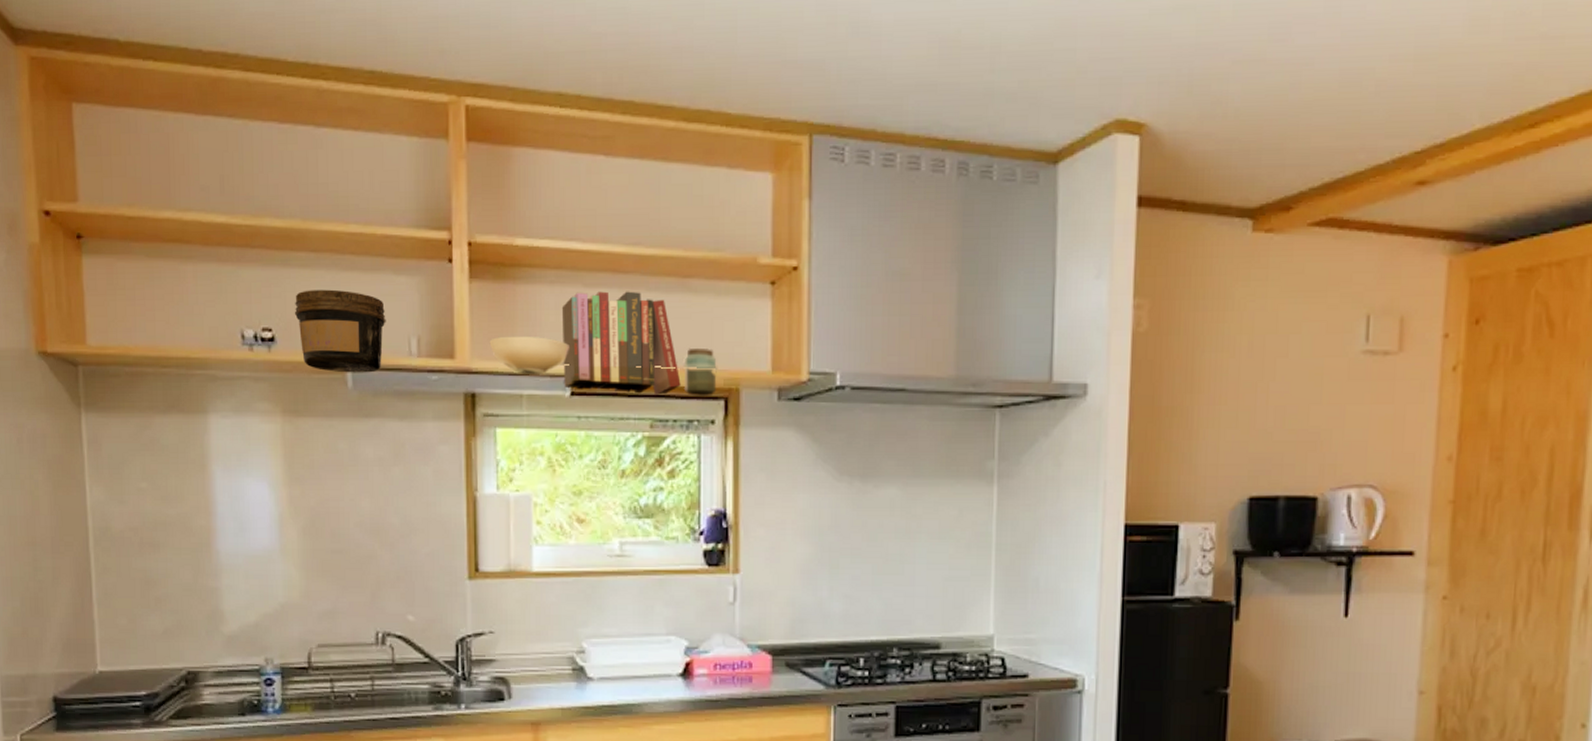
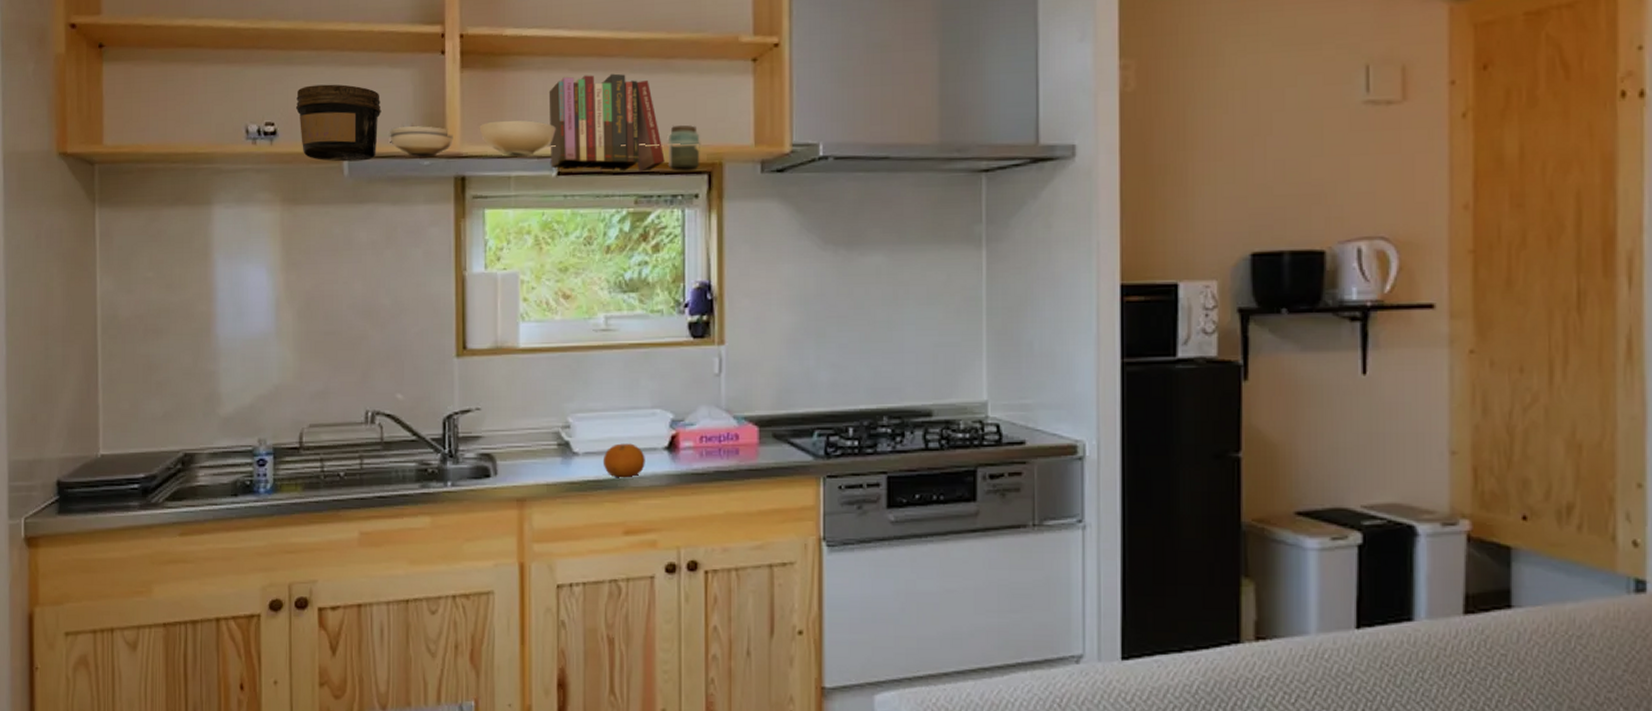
bowl: none [395,337,463,372] -> present [390,126,453,158]
fruit: none [617,669,660,704] -> present [603,443,645,478]

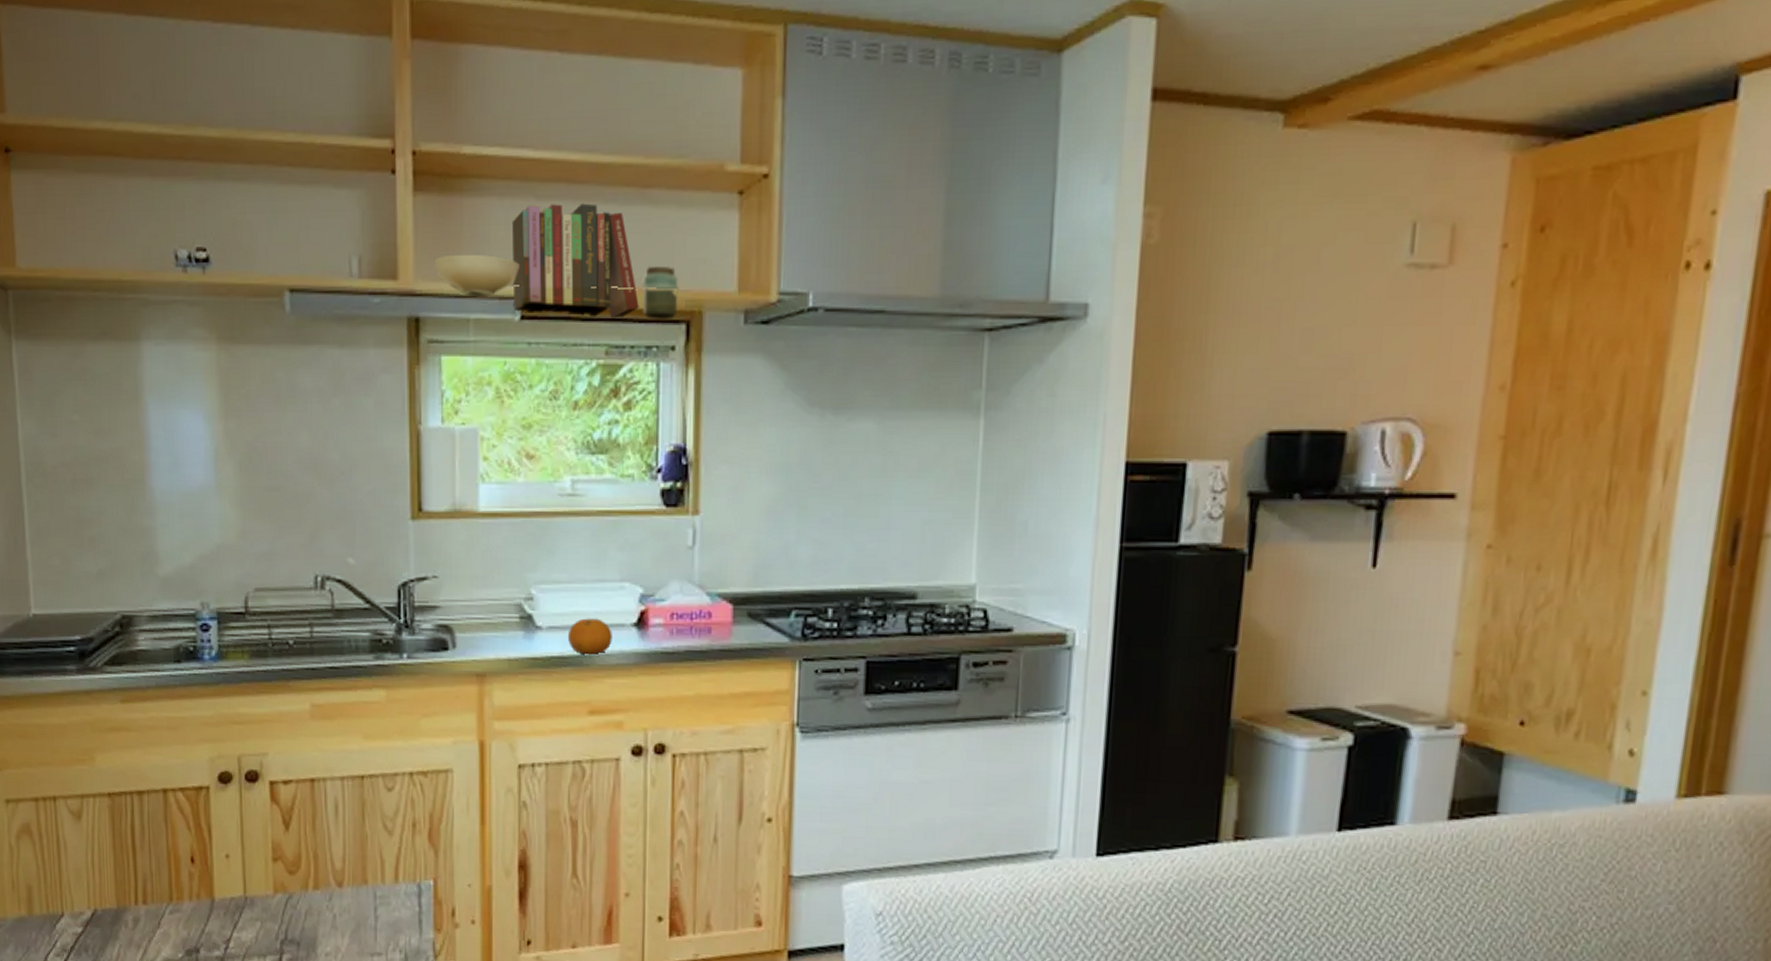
jar: present [295,84,382,162] -> none [229,205,326,296]
bowl: present [390,126,453,158] -> none [335,256,406,295]

